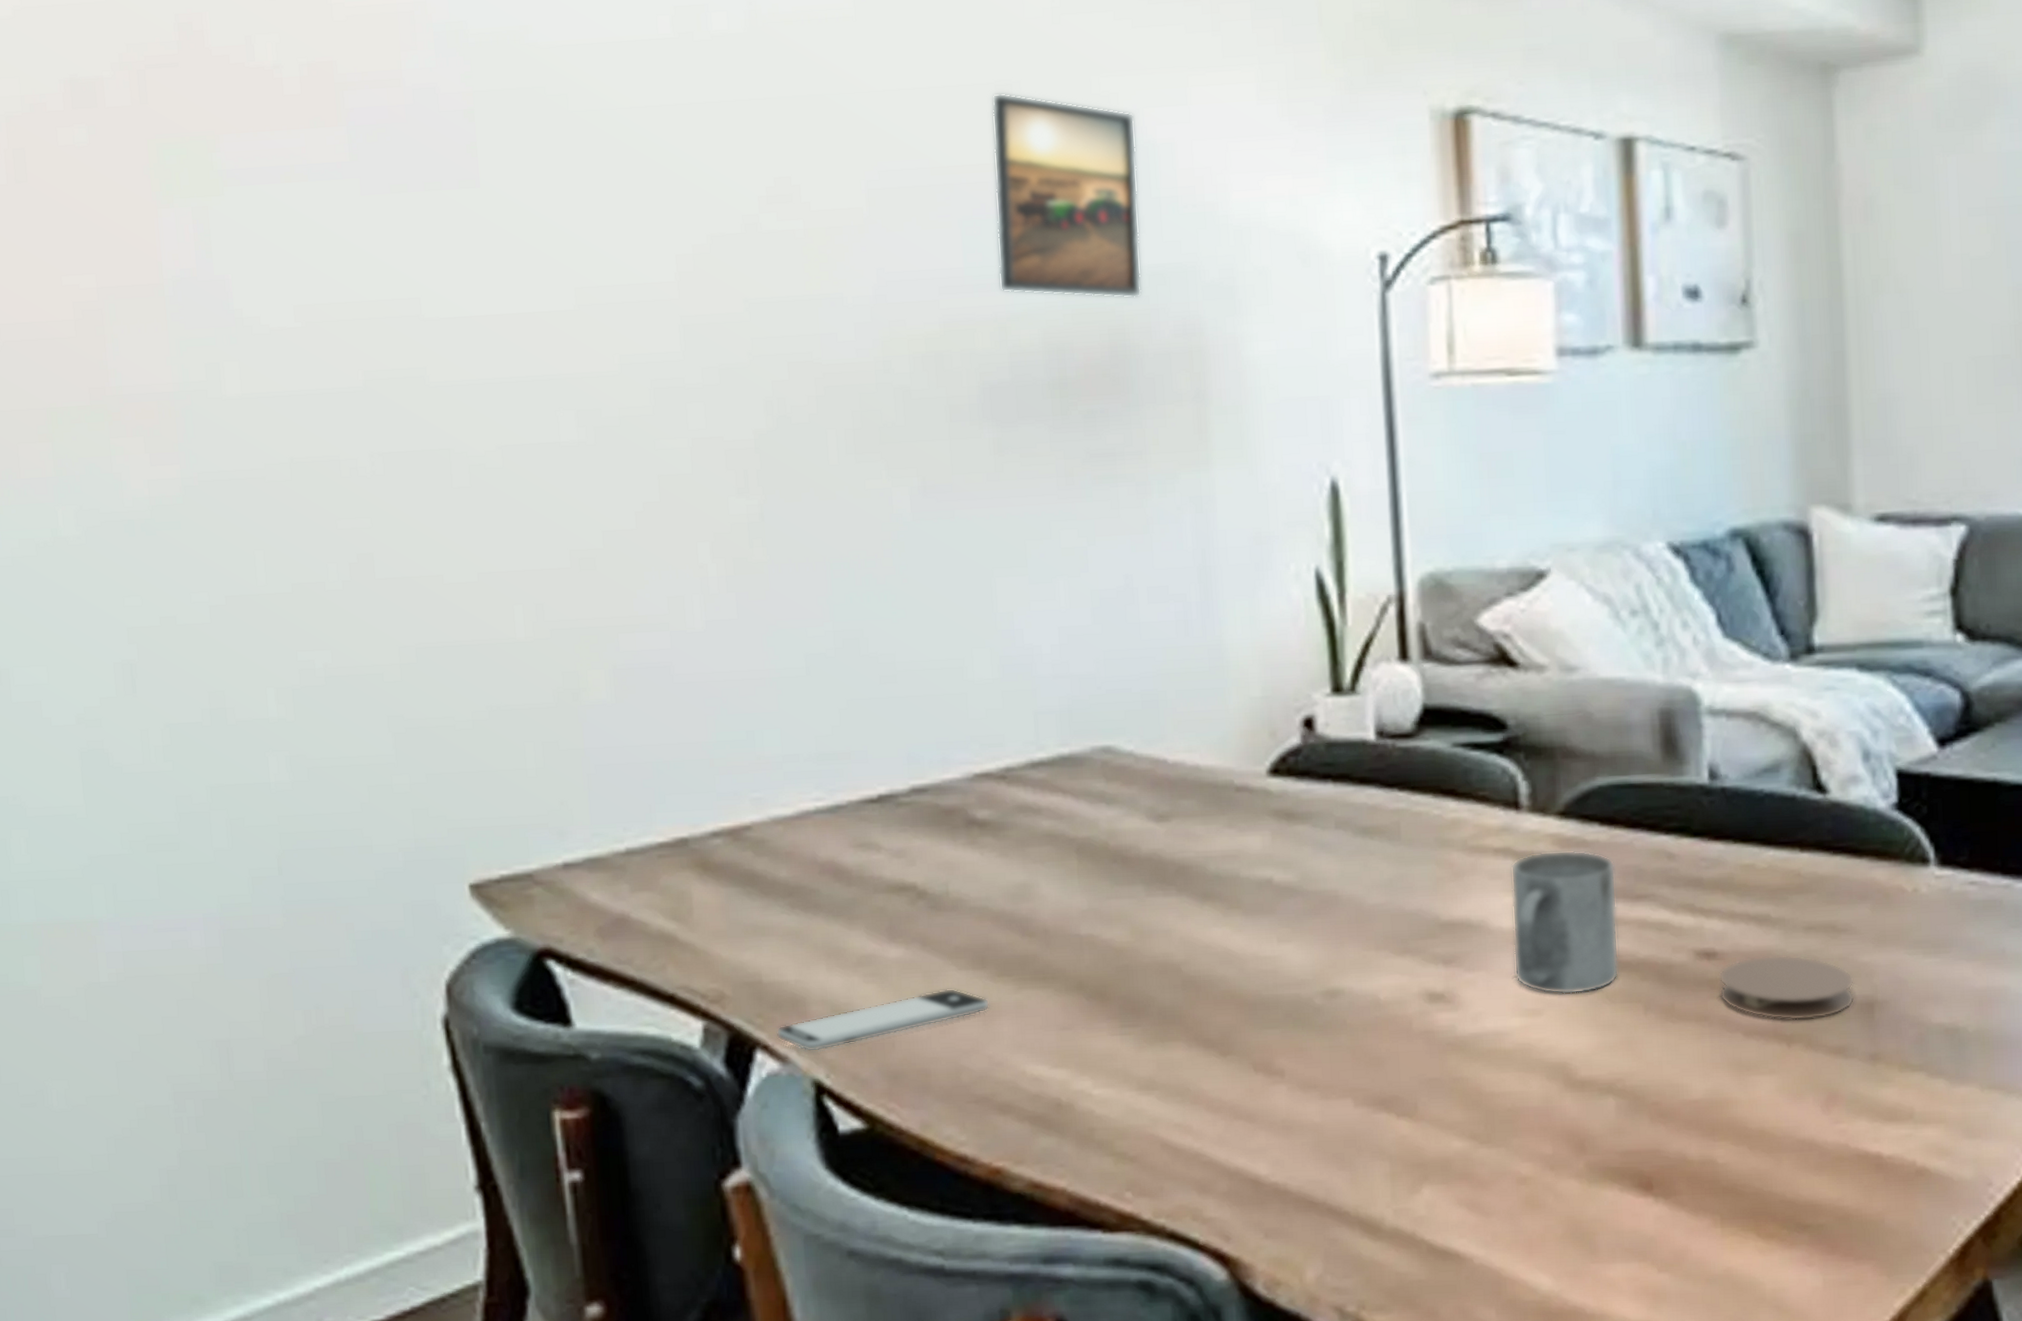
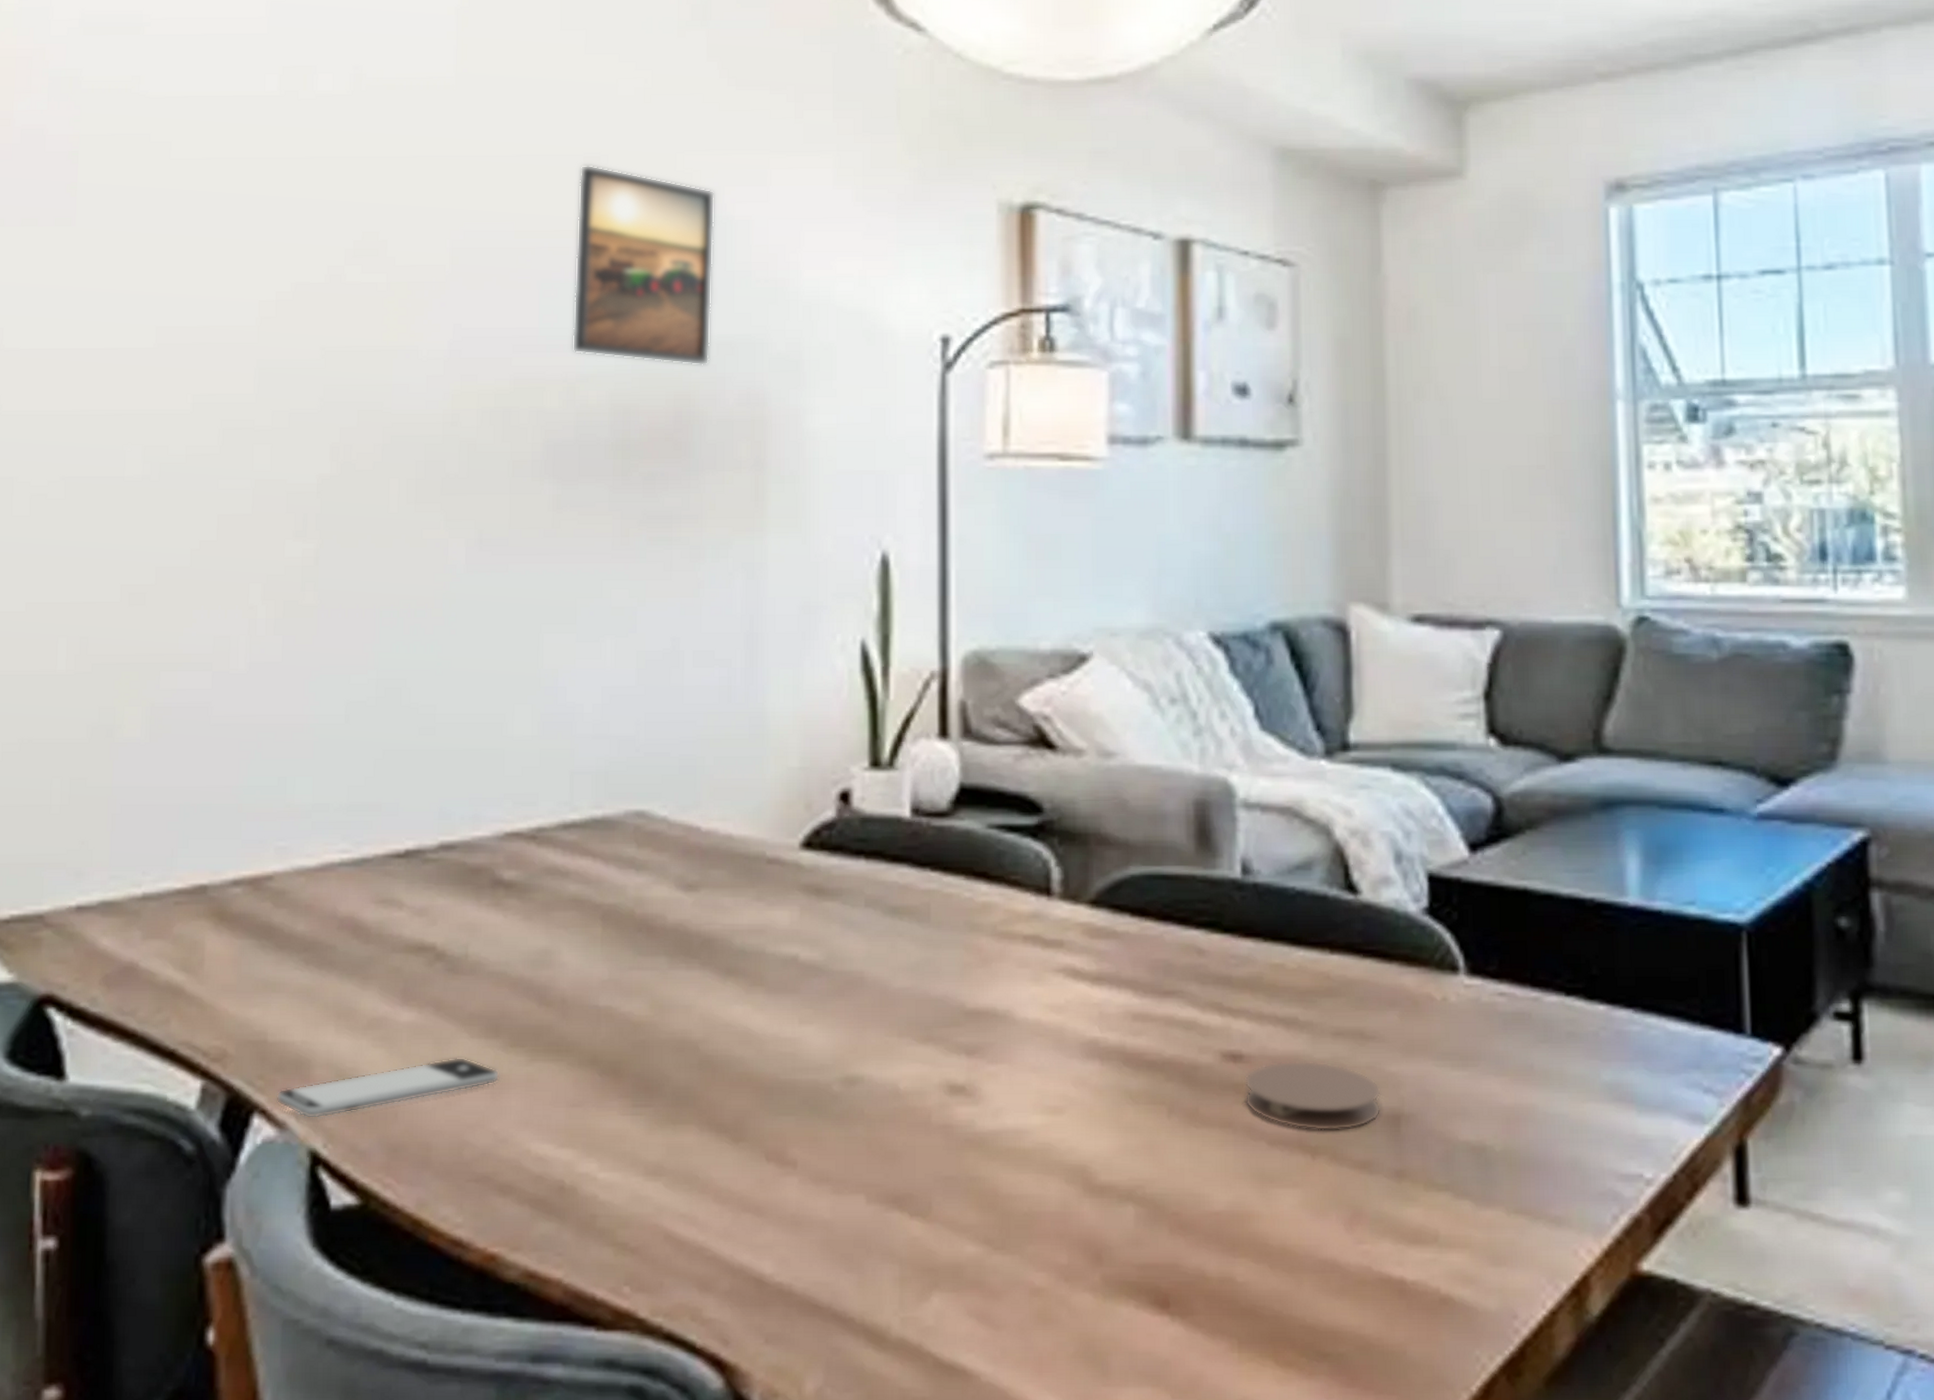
mug: present [1510,850,1619,995] -> none [1038,941,1145,1093]

